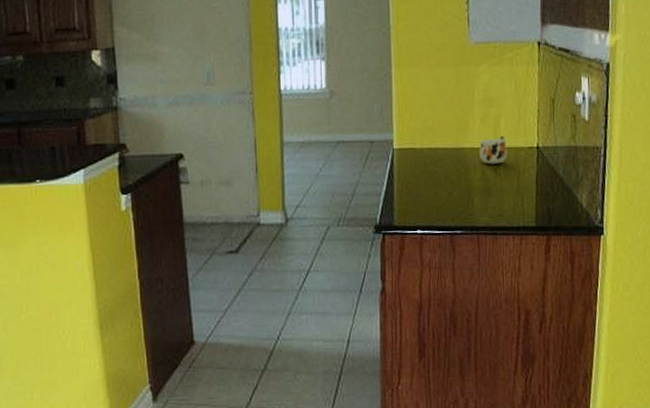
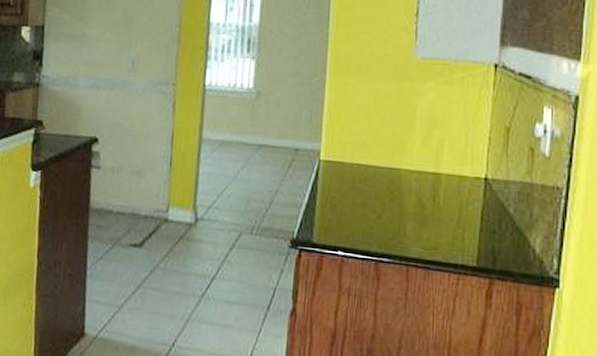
mug: present [478,135,508,164] -> none [416,160,451,191]

